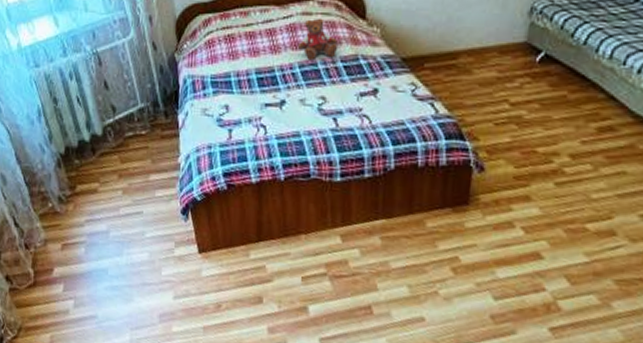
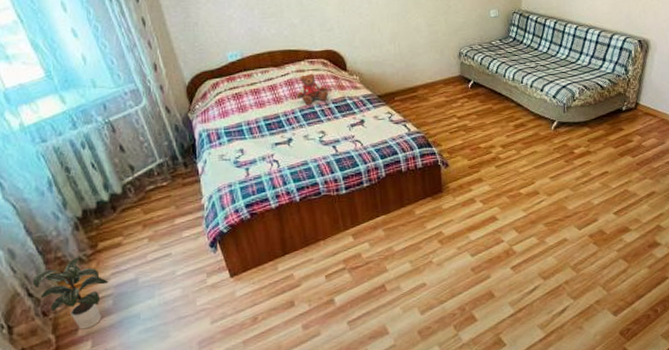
potted plant: none [18,196,83,272] -> present [32,257,109,330]

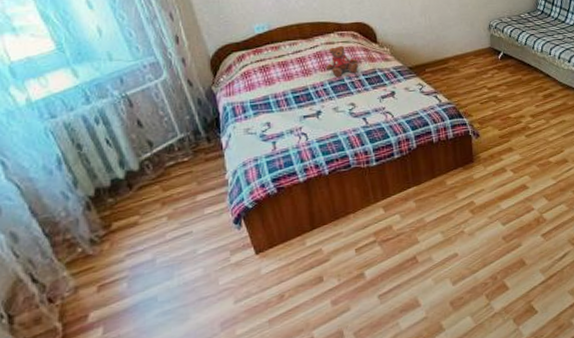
potted plant: present [32,257,109,330] -> none [37,239,123,316]

